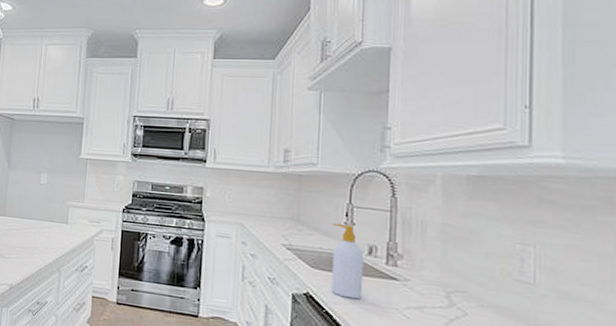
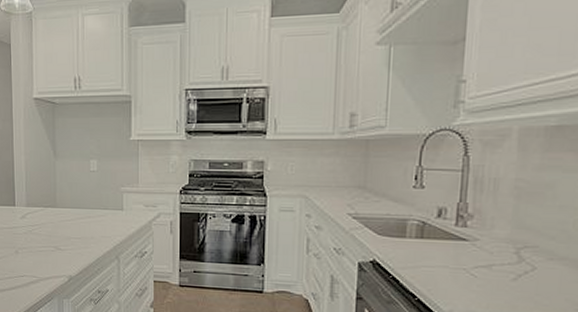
soap bottle: present [331,223,364,300] -> none [398,187,433,263]

